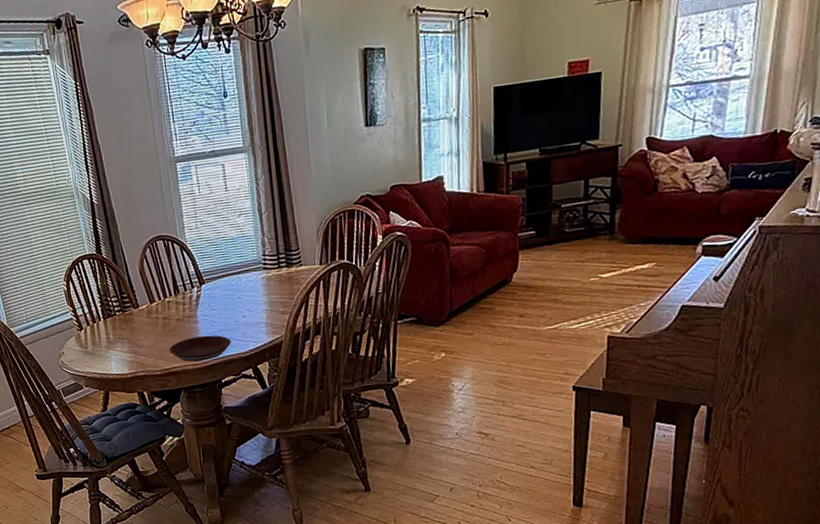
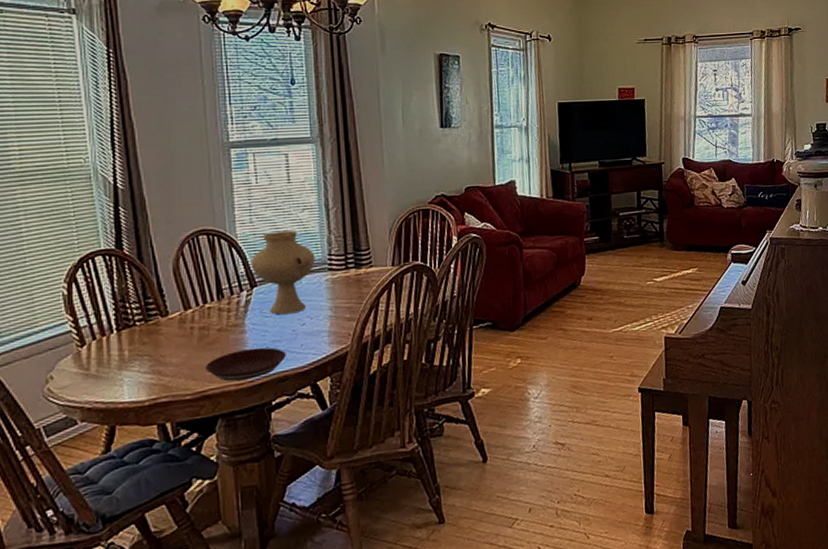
vase: none [198,234,252,308] -> present [250,231,315,315]

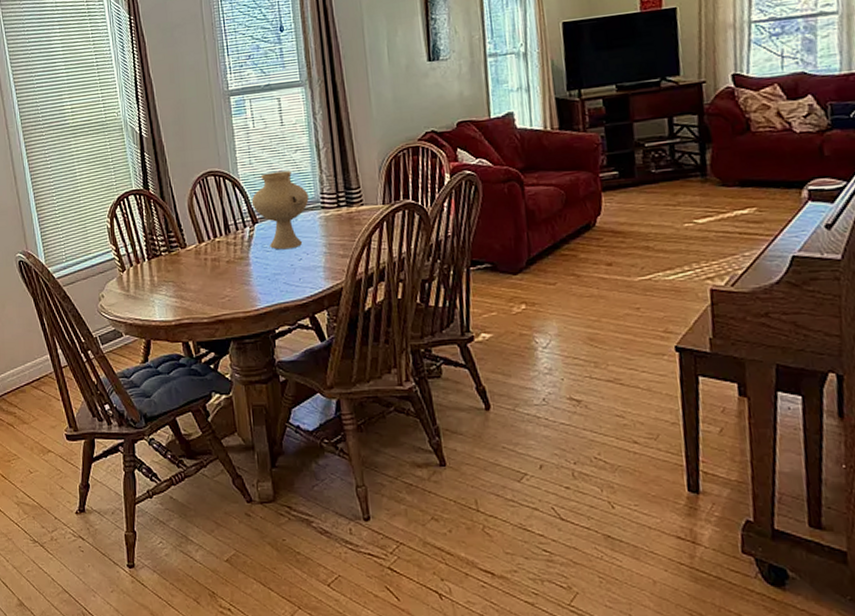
plate: present [206,347,286,382] -> none [218,279,286,309]

